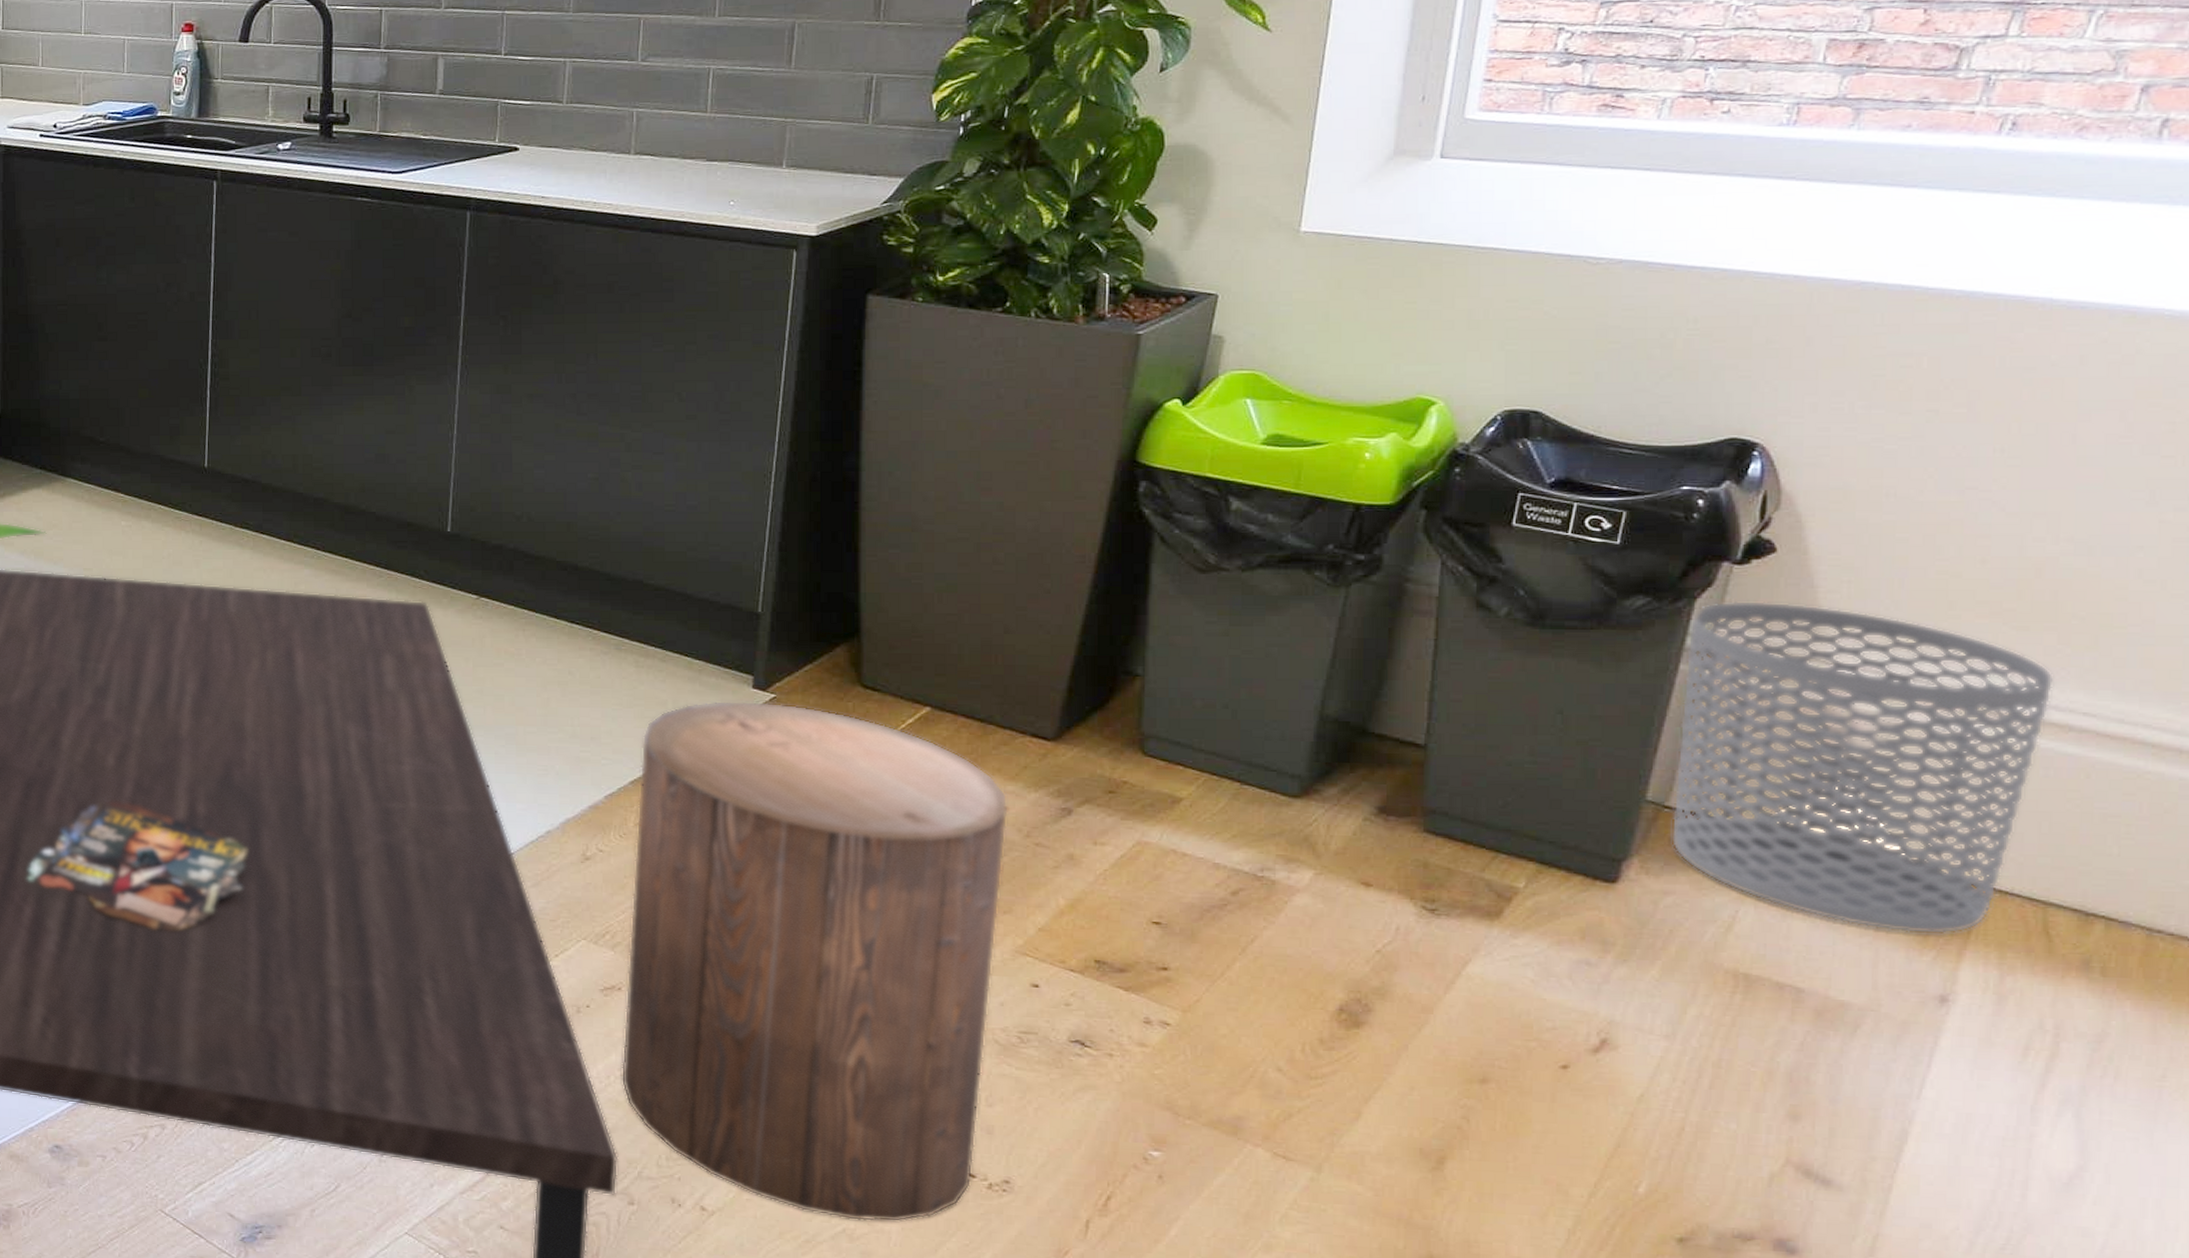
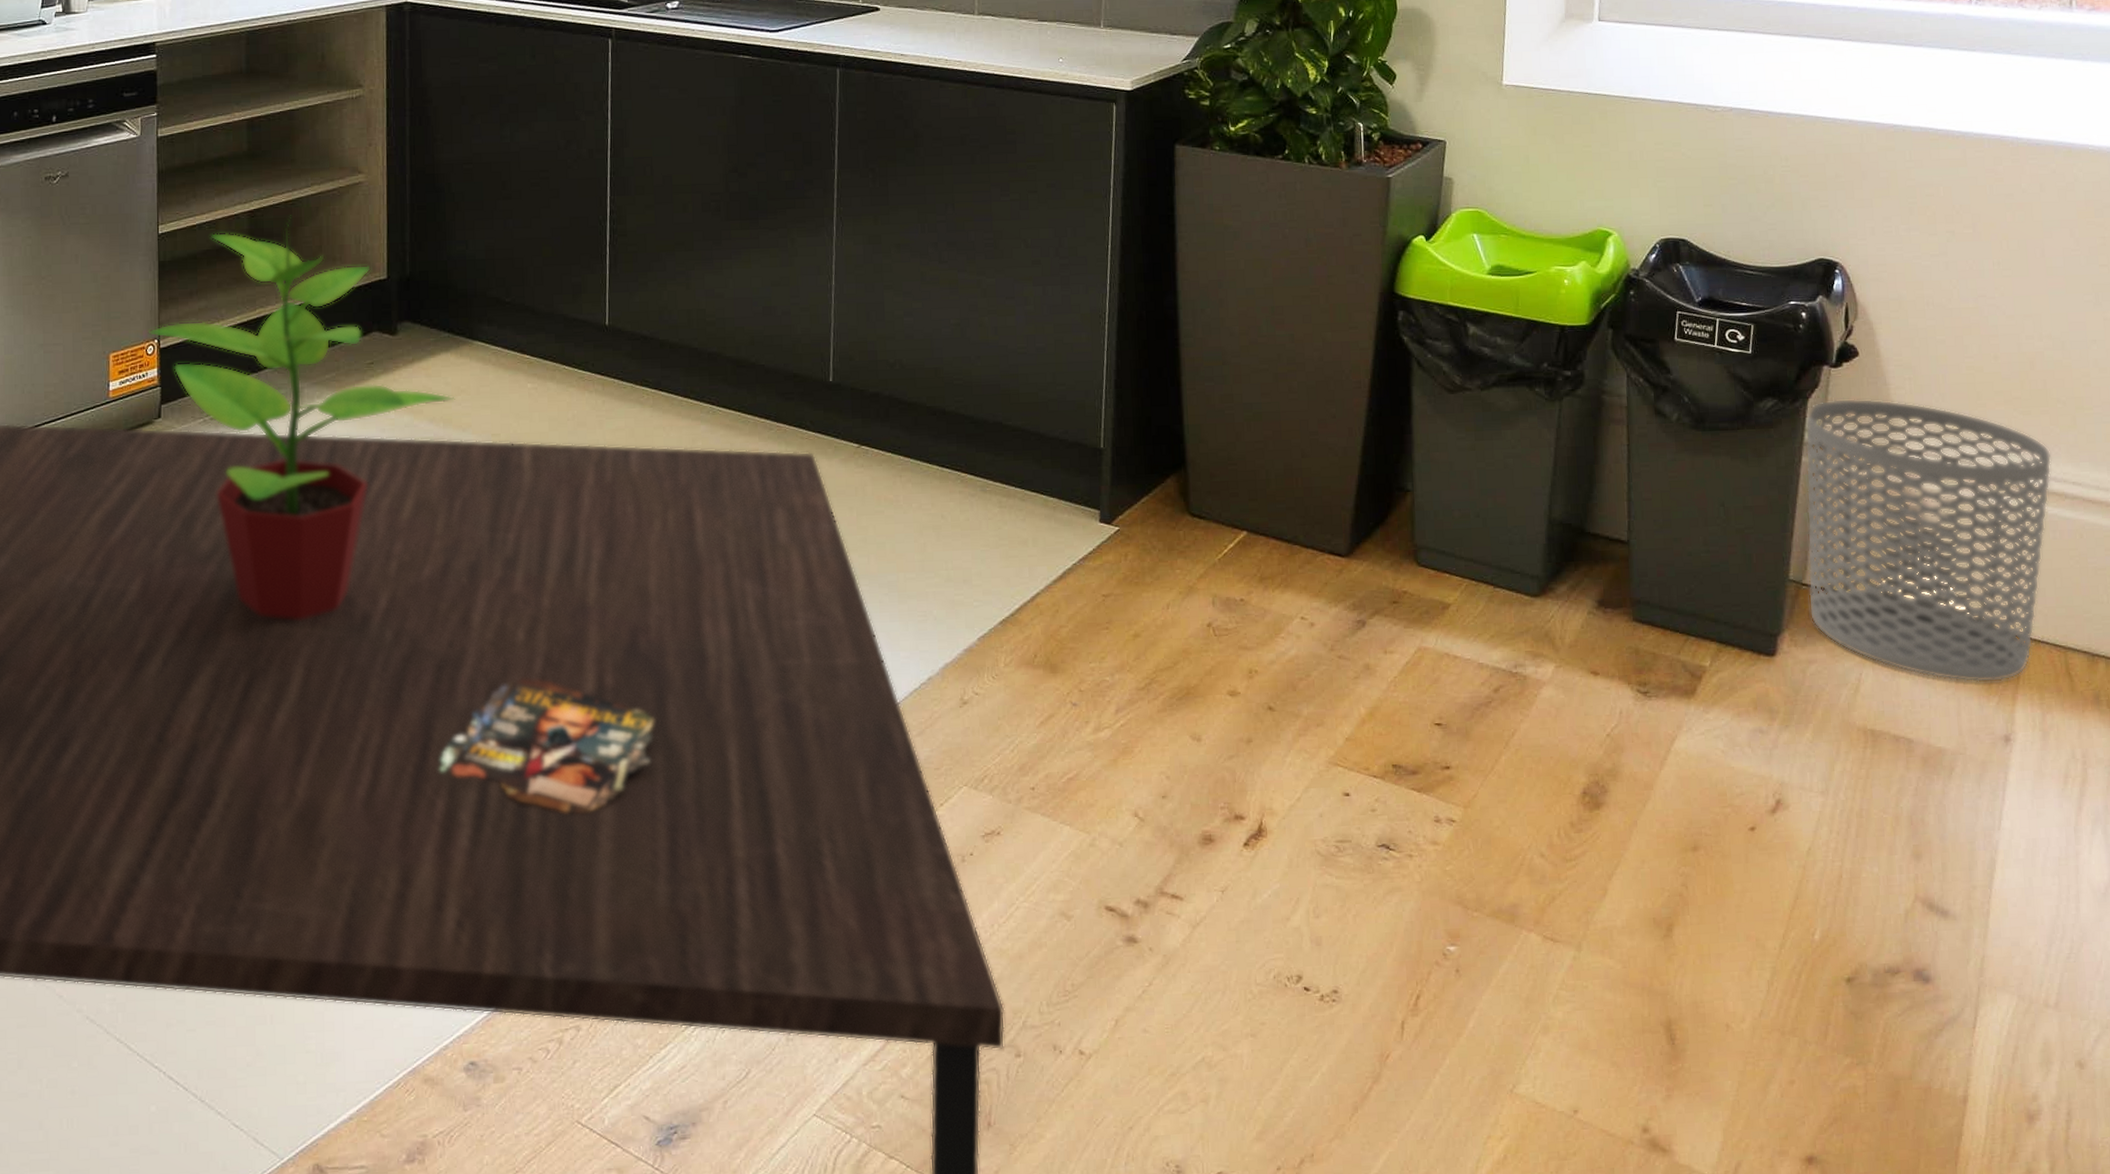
stool: present [620,700,1008,1222] -> none [1003,534,1315,1048]

